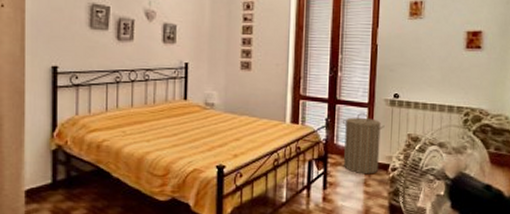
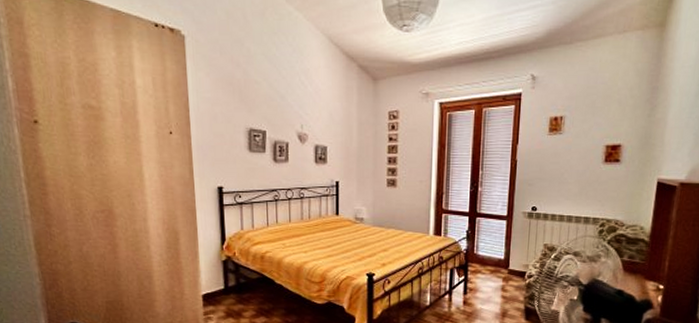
laundry hamper: present [342,113,385,174] -> none [482,225,522,281]

